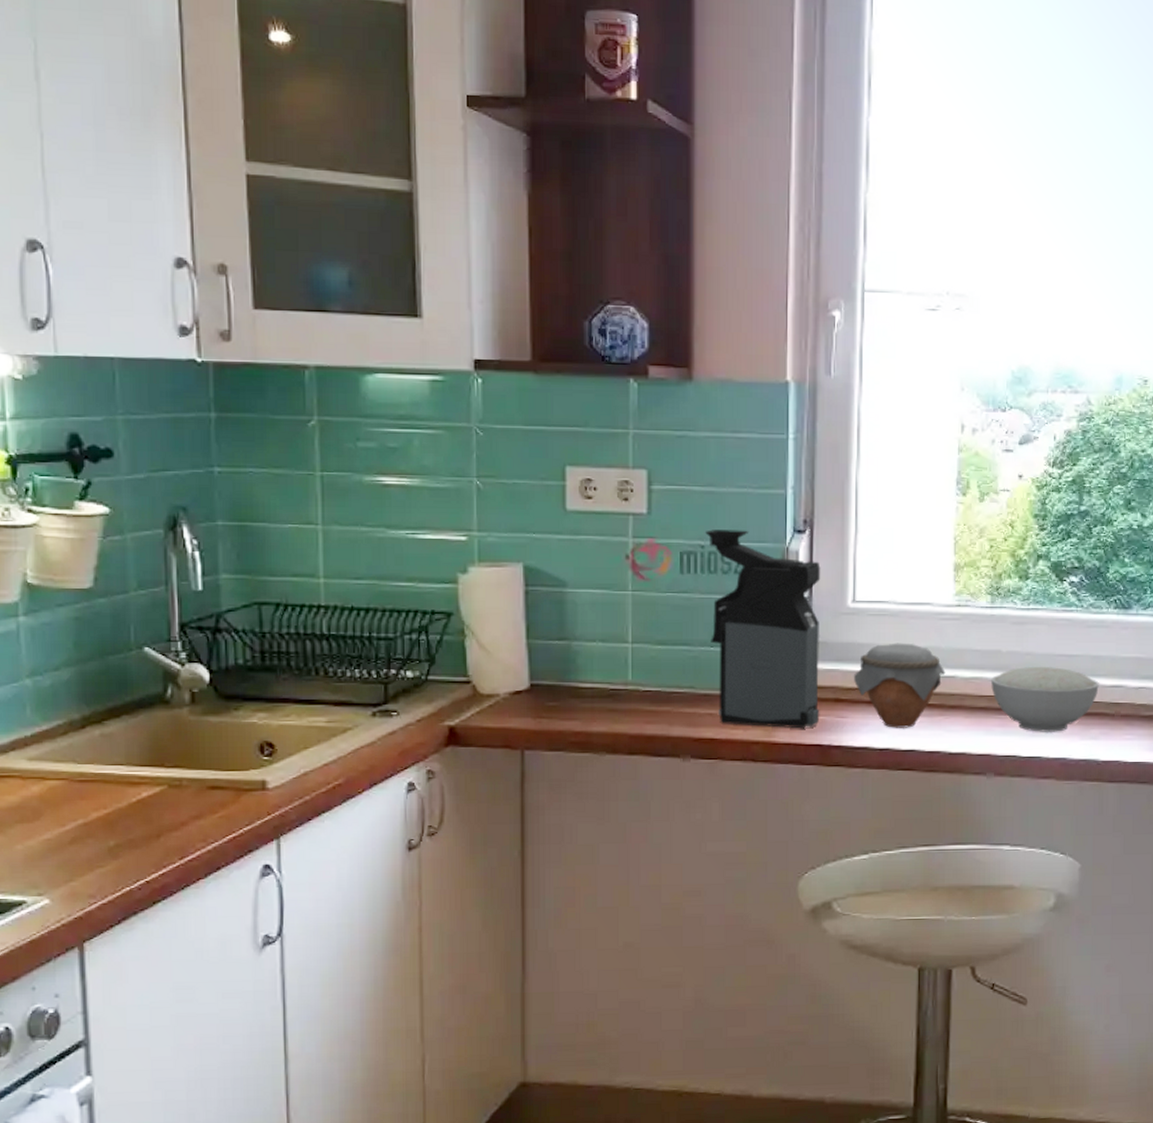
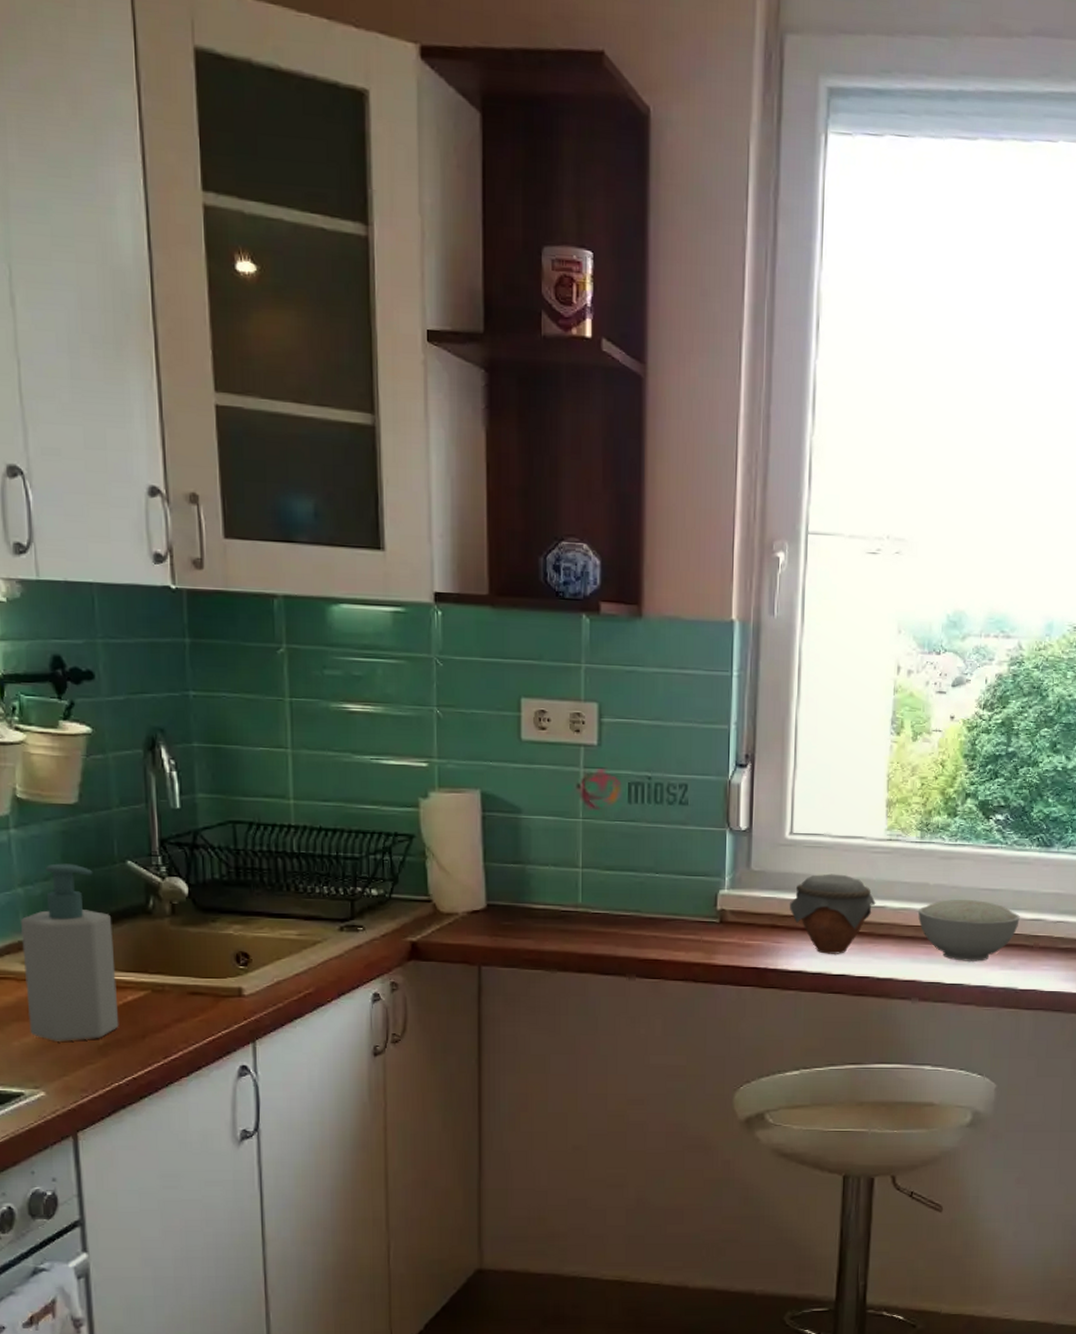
soap bottle: none [28,652,132,844] -> present [21,863,119,1041]
coffee maker: present [705,529,821,729] -> none [652,762,761,952]

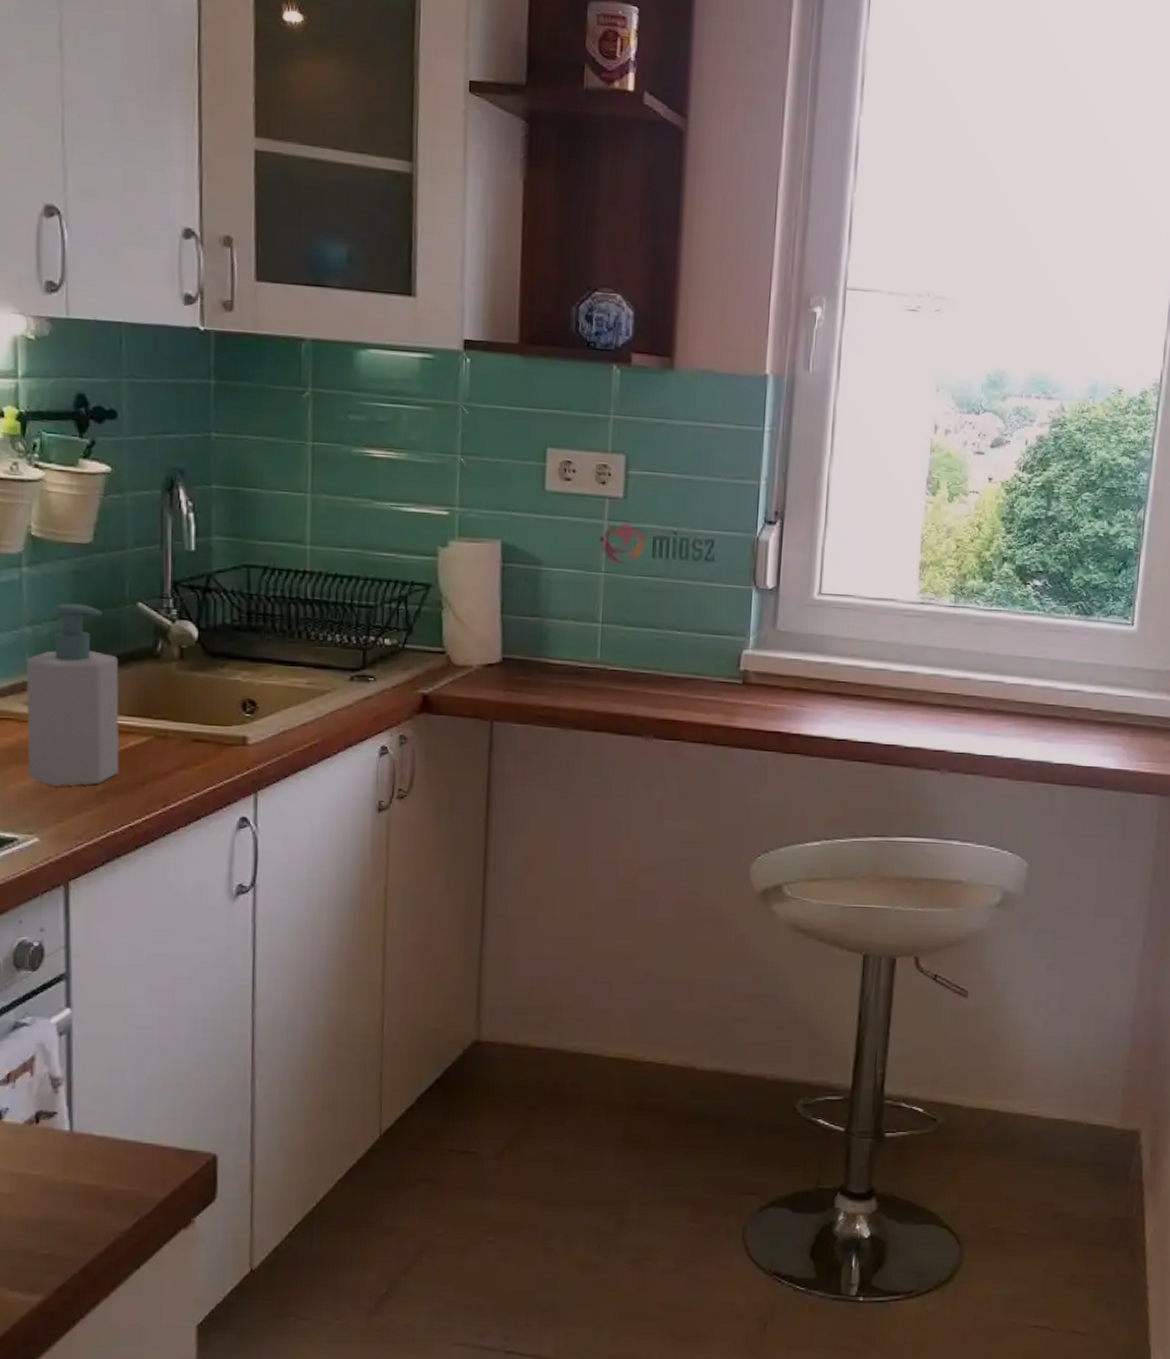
jar: present [789,874,876,954] -> none [815,636,906,721]
bowl: present [918,900,1020,962] -> none [950,667,1057,733]

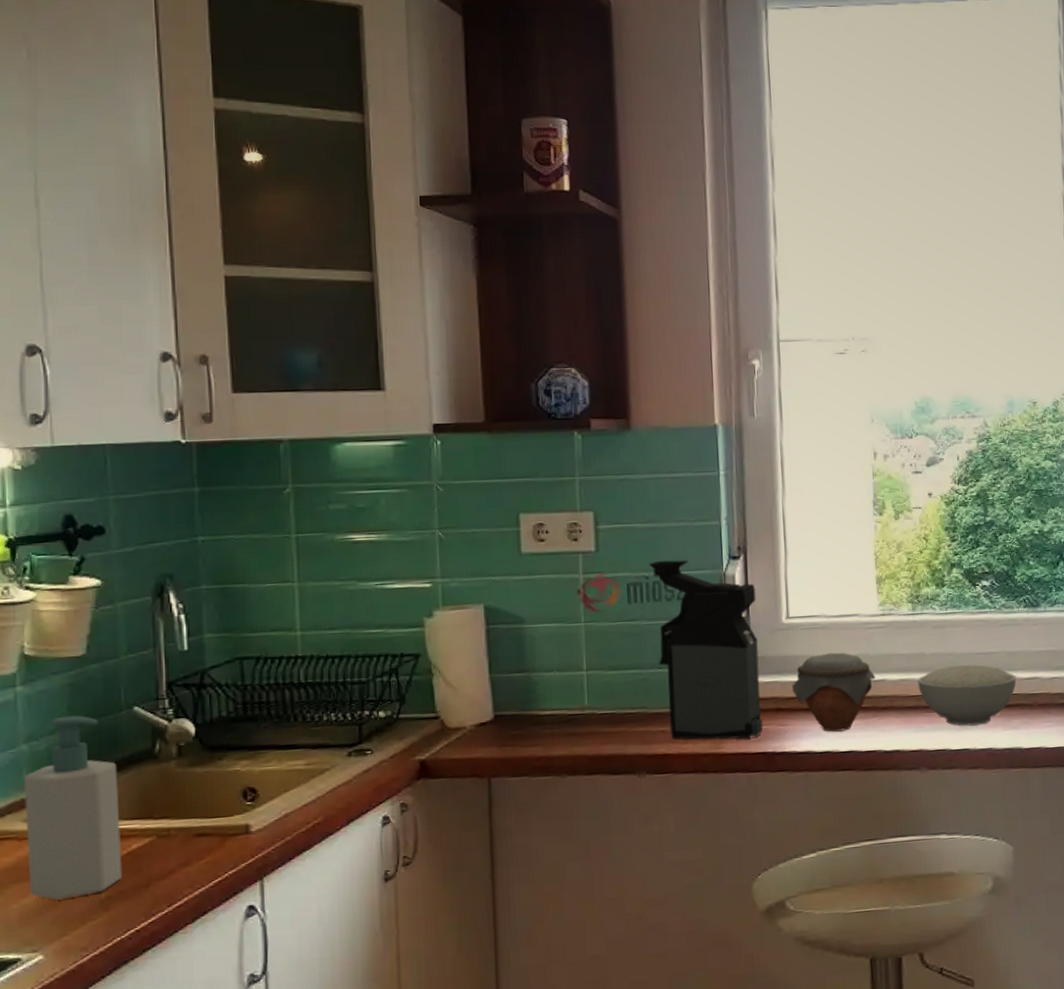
coffee maker: none [678,516,789,716] -> present [649,560,763,740]
jar: none [815,636,906,721] -> present [791,652,876,732]
bowl: none [950,667,1057,733] -> present [918,665,1016,726]

